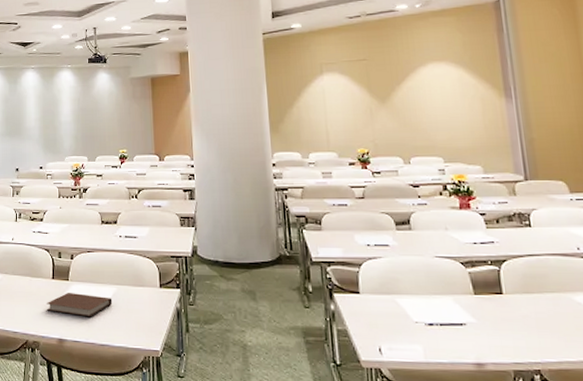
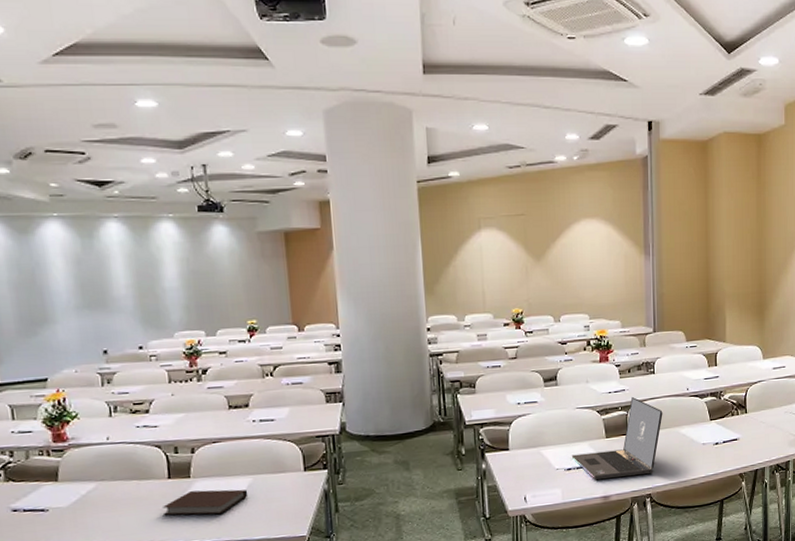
laptop: none [432,250,548,346] -> present [571,396,663,481]

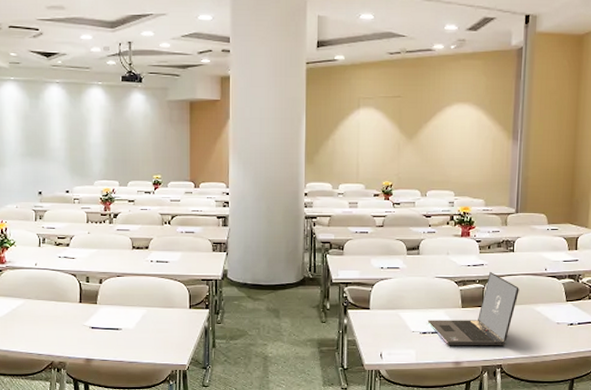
notebook: present [163,489,248,516] -> none [73,316,142,338]

